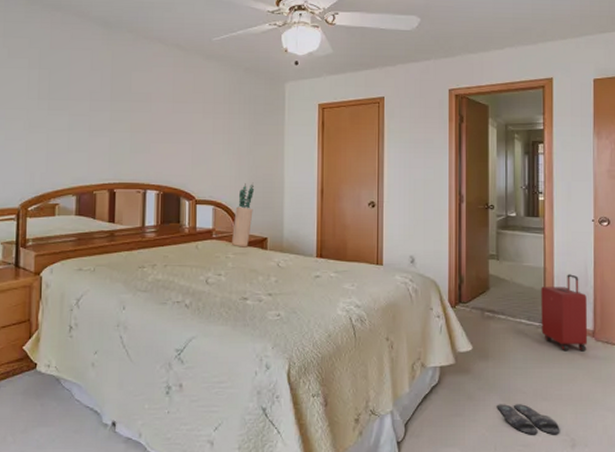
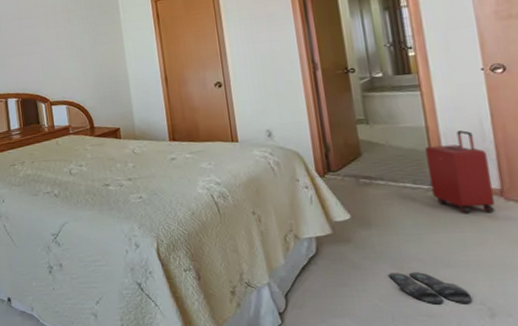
vase: present [231,182,255,248] -> none [86,79,104,139]

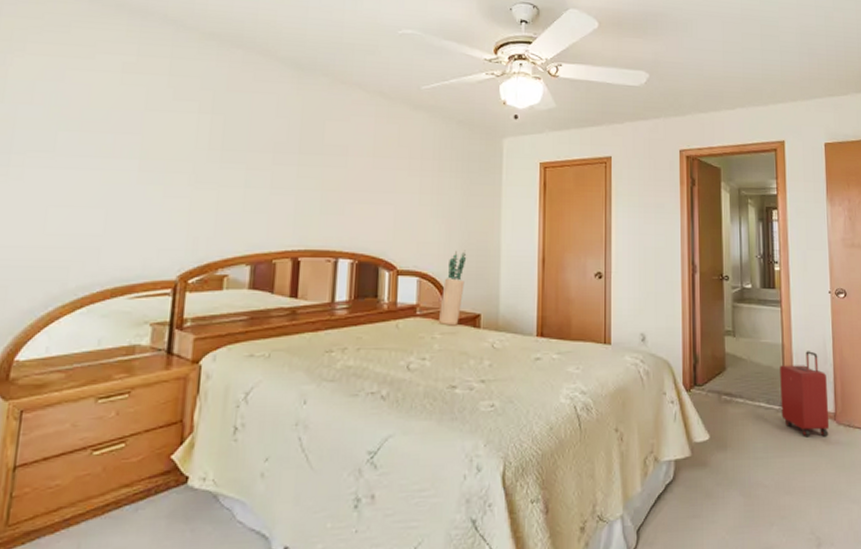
vase: none [86,79,104,139] -> present [438,250,467,326]
slippers: present [388,272,473,305] -> none [737,500,805,536]

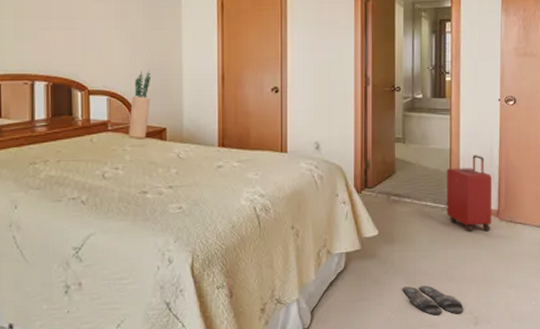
slippers: none [737,500,805,536] -> present [402,285,464,315]

